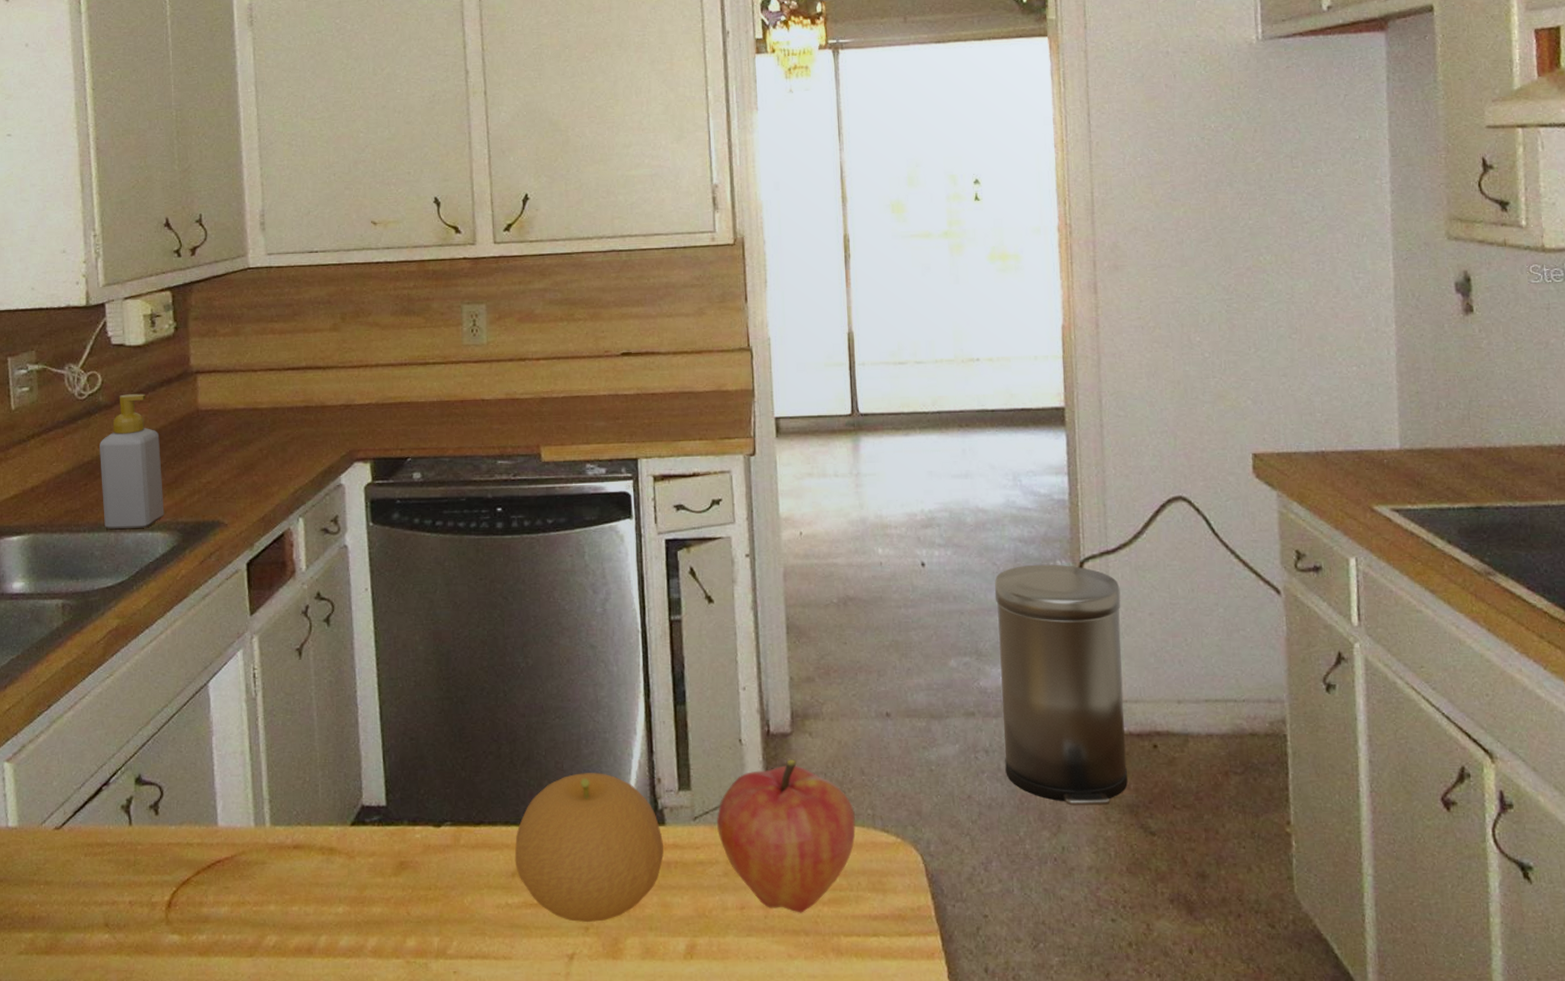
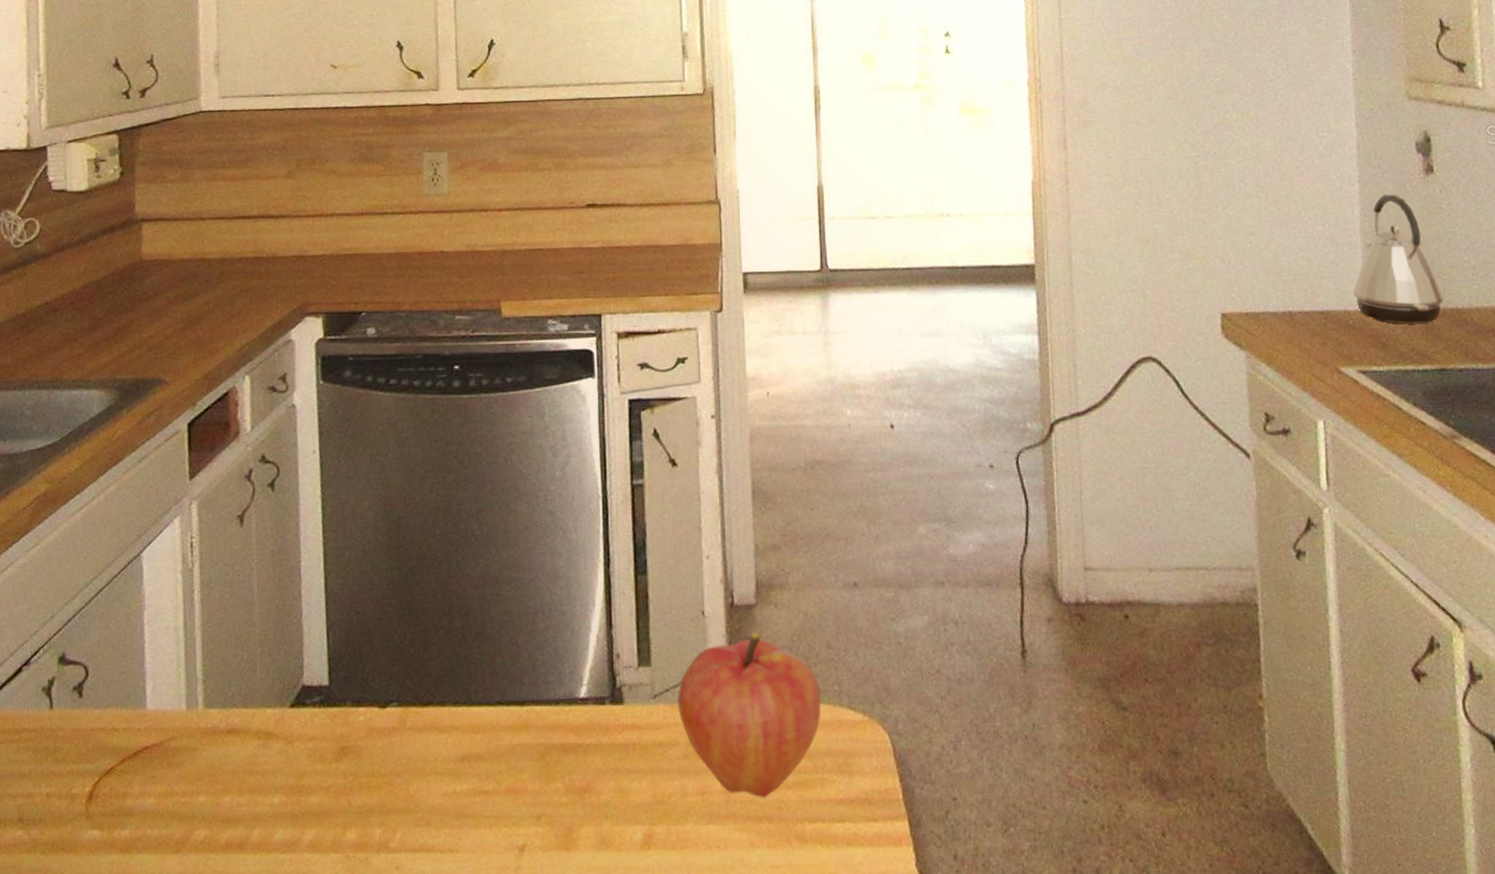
soap bottle: present [100,394,164,529] -> none [34,242,102,386]
fruit: present [514,773,664,922] -> none [464,648,621,810]
pedal bin: present [994,564,1128,806] -> none [964,426,1099,680]
kettle: none [1388,334,1481,463] -> present [1353,194,1443,325]

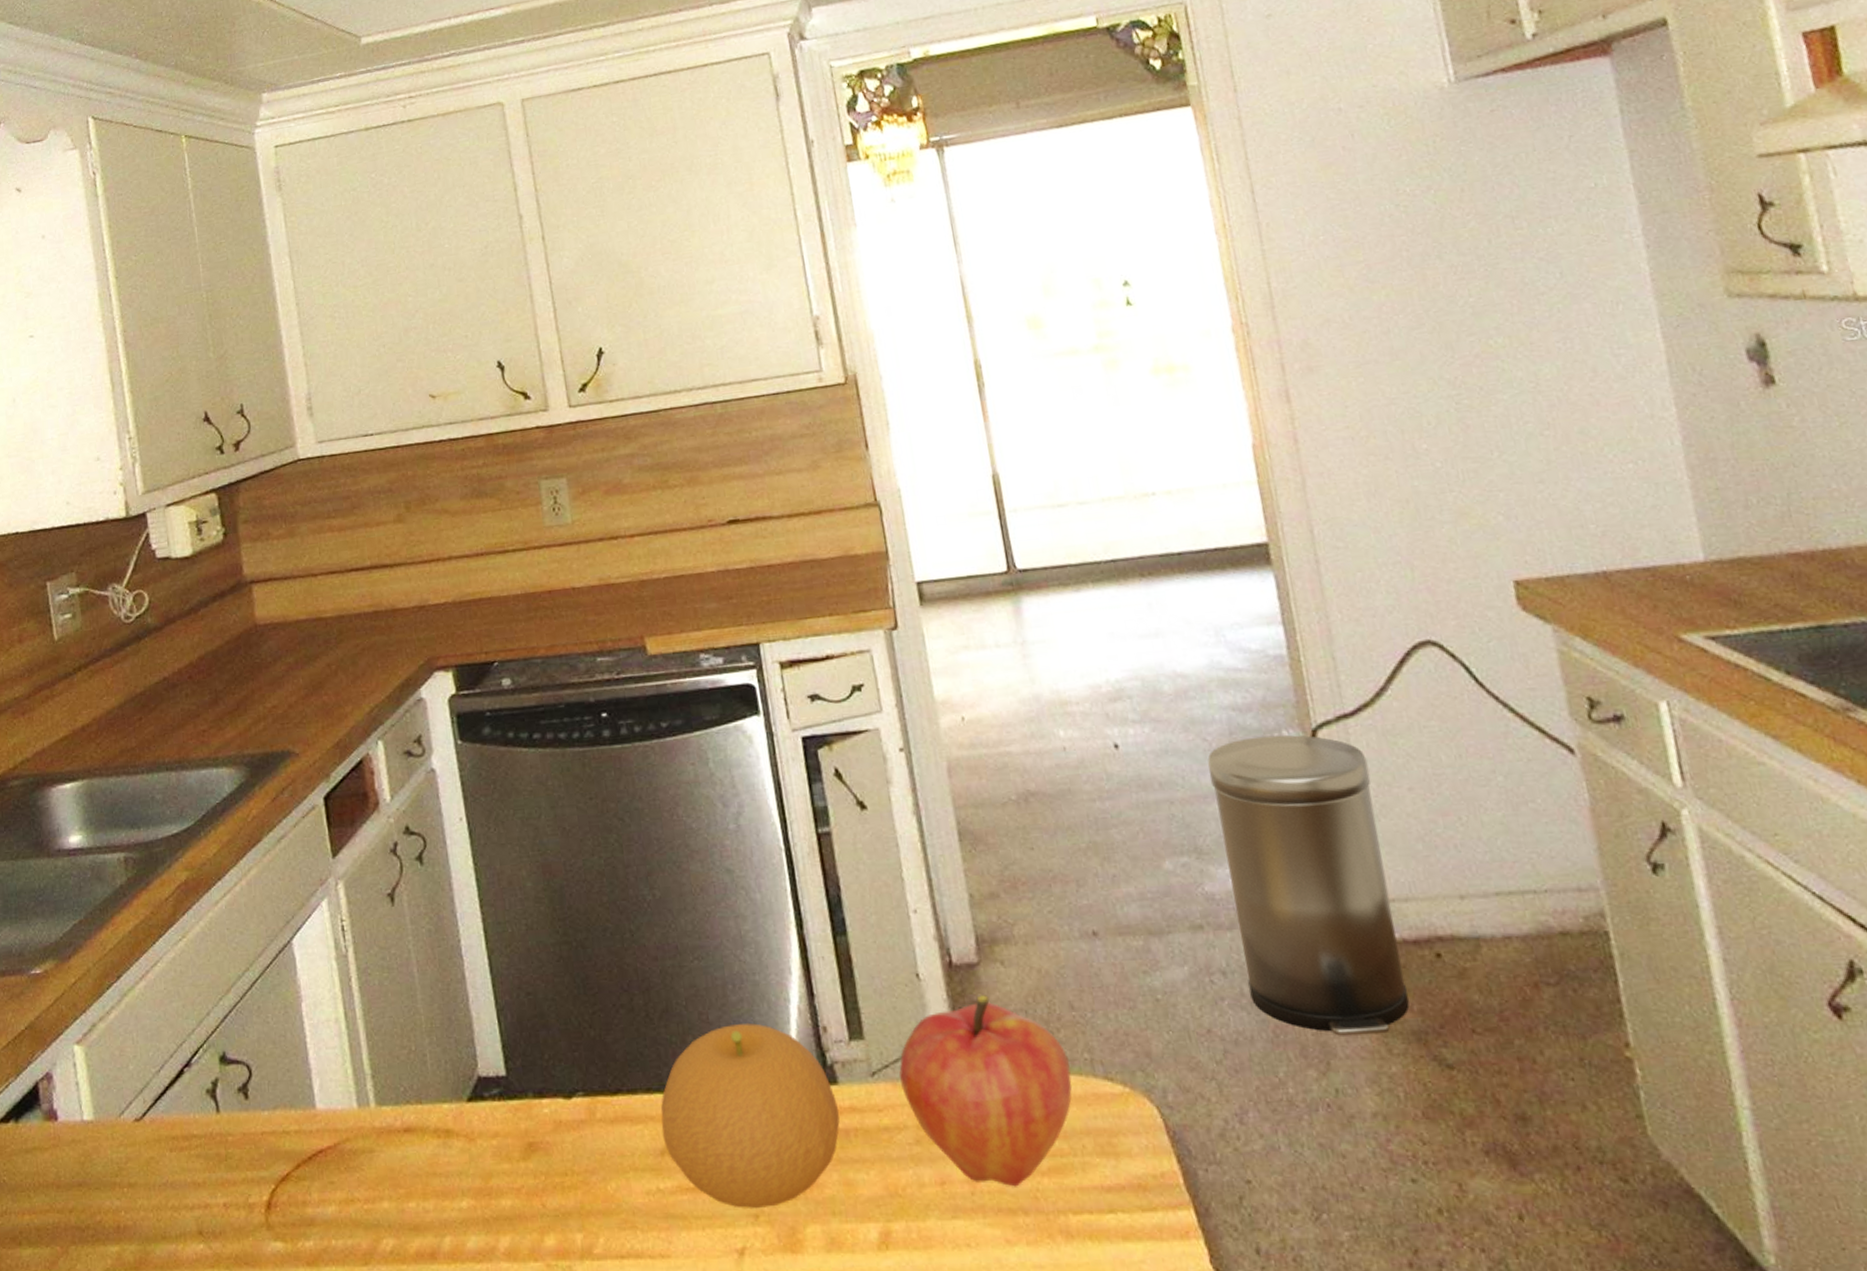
fruit: none [464,648,621,810] -> present [660,1023,840,1208]
pedal bin: none [964,426,1099,680] -> present [1207,735,1409,1036]
kettle: present [1353,194,1443,325] -> none [1685,415,1810,575]

